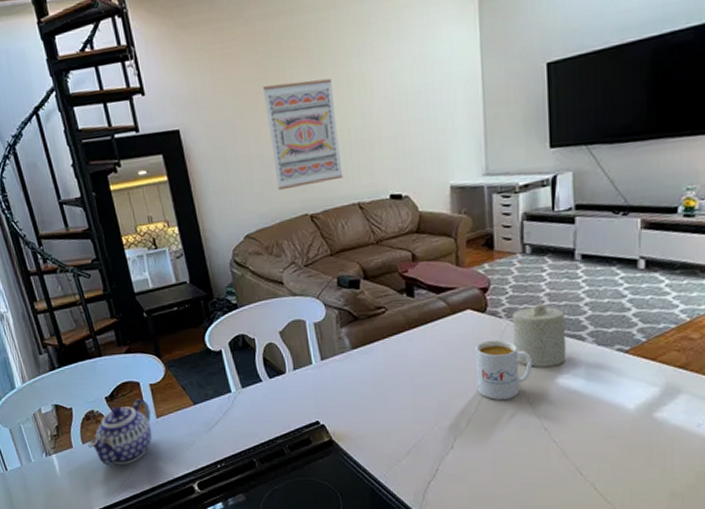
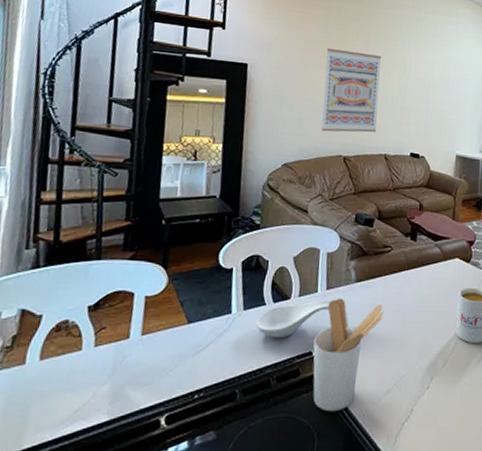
teapot: present [88,398,152,465] -> none [46,310,138,389]
spoon rest: none [256,370,353,412] -> present [255,300,349,339]
utensil holder: none [318,367,389,475] -> present [313,298,384,412]

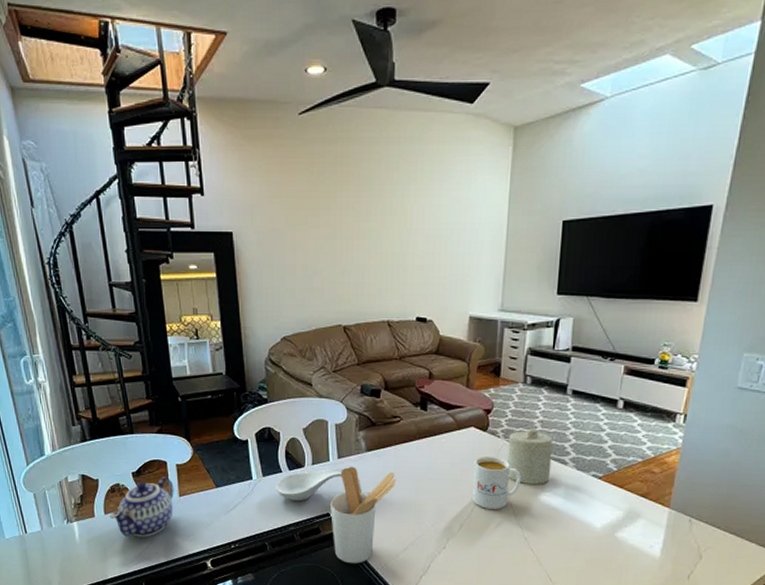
teapot: none [46,310,138,389] -> present [110,476,174,537]
wall art: present [321,48,381,133] -> none [314,204,377,300]

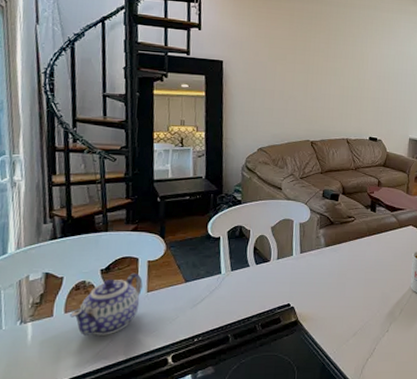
spoon rest: present [275,468,363,502] -> none [242,262,321,294]
utensil holder: present [330,466,396,564] -> none [291,260,349,351]

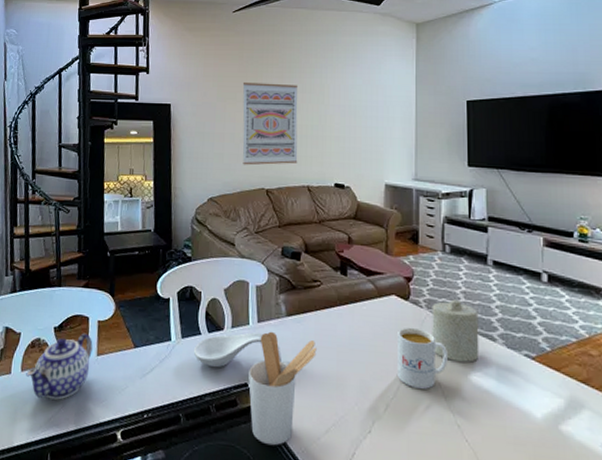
spoon rest: none [242,262,321,294] -> present [193,332,283,368]
wall art: none [291,46,341,120] -> present [242,83,298,165]
utensil holder: none [291,260,349,351] -> present [248,331,317,446]

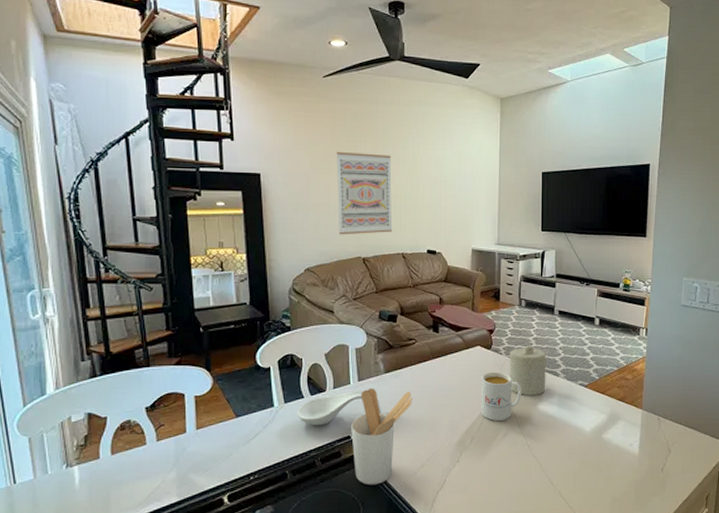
teapot: present [26,333,93,400] -> none [117,409,191,477]

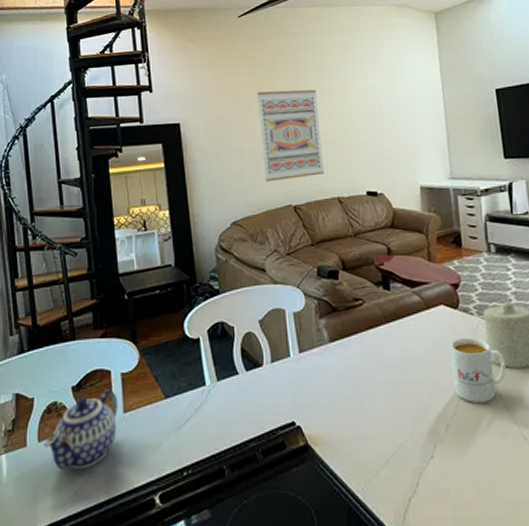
teapot: none [117,409,191,477] -> present [44,389,118,469]
spoon rest: present [297,390,382,426] -> none [231,364,331,409]
utensil holder: present [351,388,412,486] -> none [295,361,367,487]

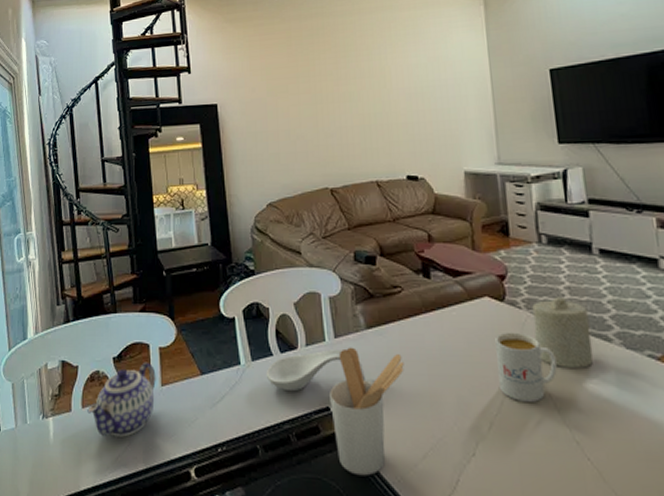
spoon rest: none [231,364,331,409] -> present [265,349,366,392]
wall art: present [256,89,325,182] -> none [293,70,363,164]
utensil holder: none [295,361,367,487] -> present [330,347,404,476]

